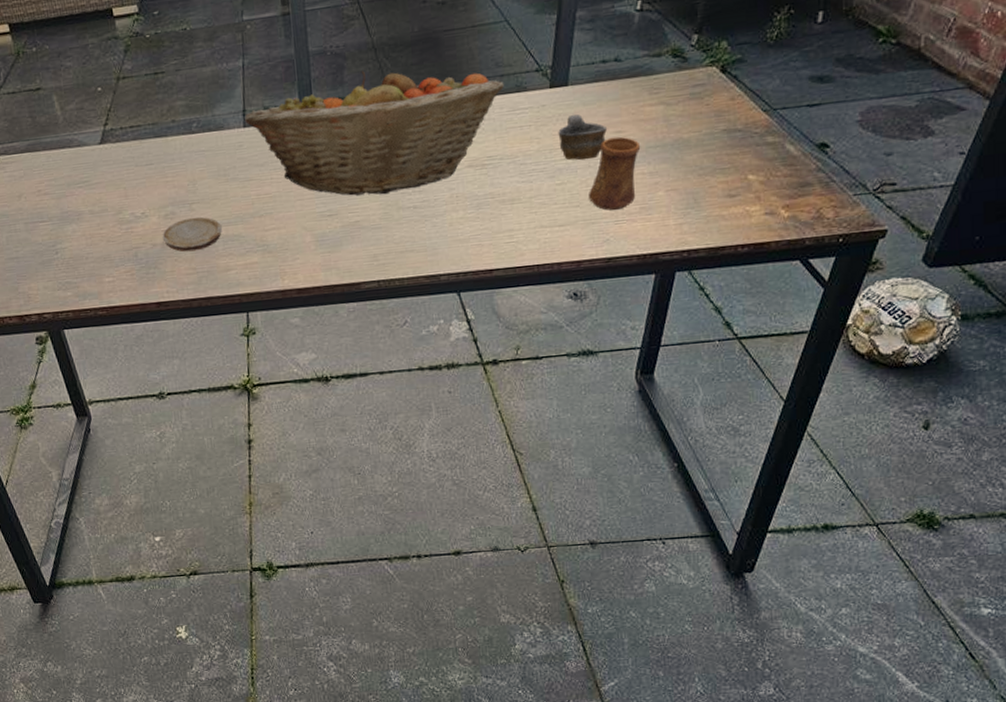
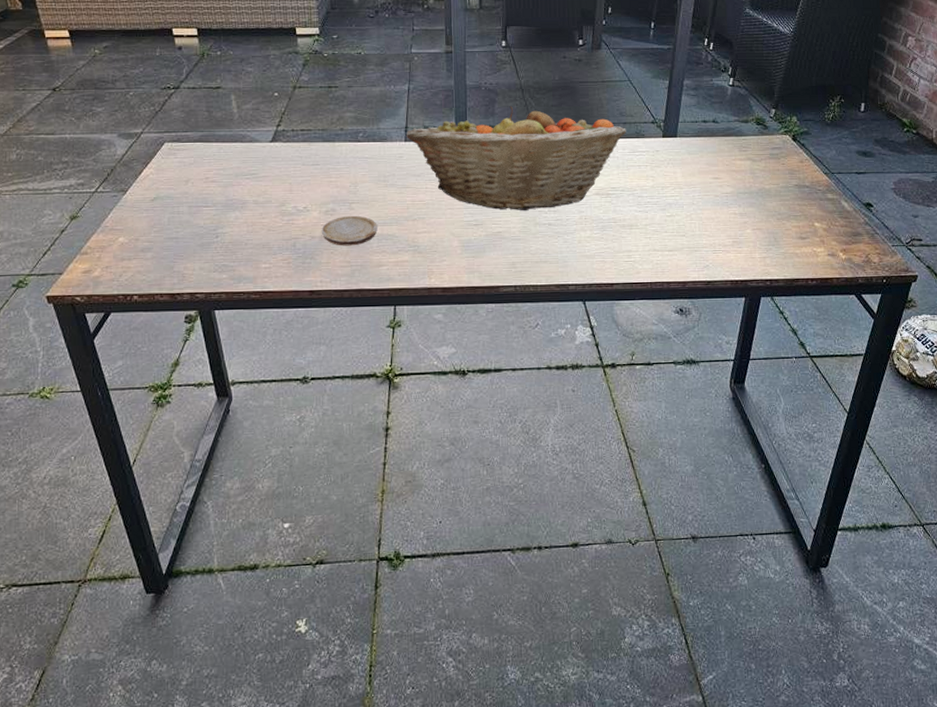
cup: present [558,114,607,161] -> none [669,161,707,198]
cup: present [589,136,641,211] -> none [692,182,733,241]

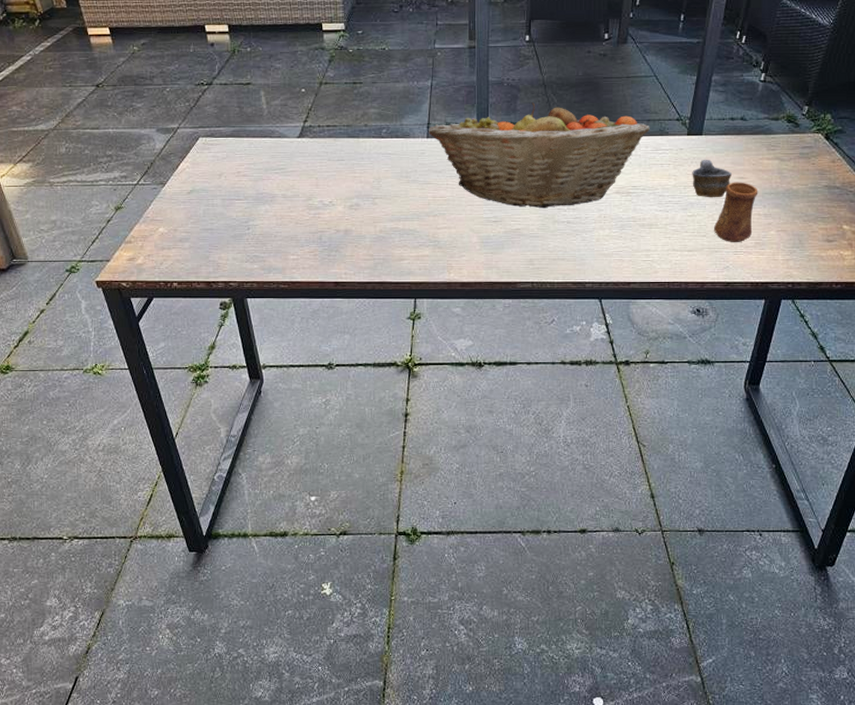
wood slice: present [321,215,378,246] -> none [346,210,399,240]
cup: none [669,161,707,198] -> present [692,160,732,198]
cup: none [692,182,733,241] -> present [714,182,758,242]

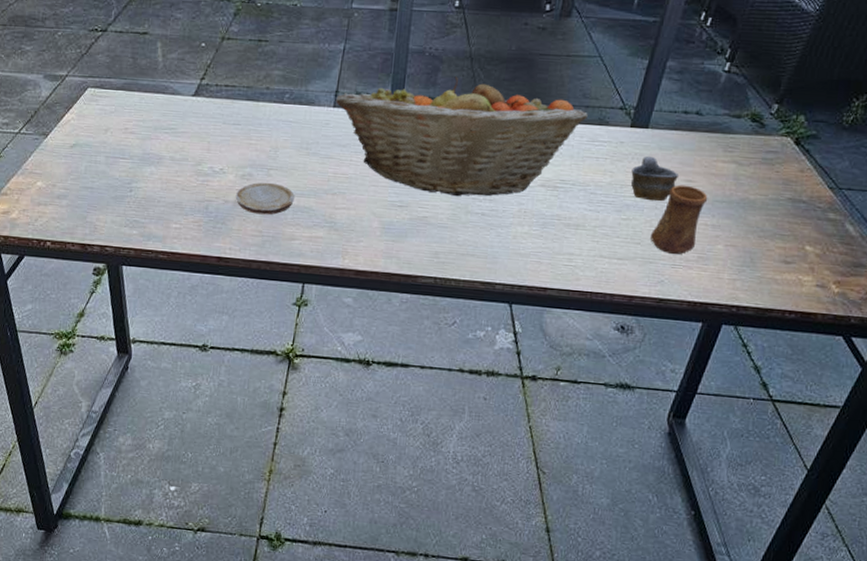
wood slice: none [346,210,399,240] -> present [235,182,295,215]

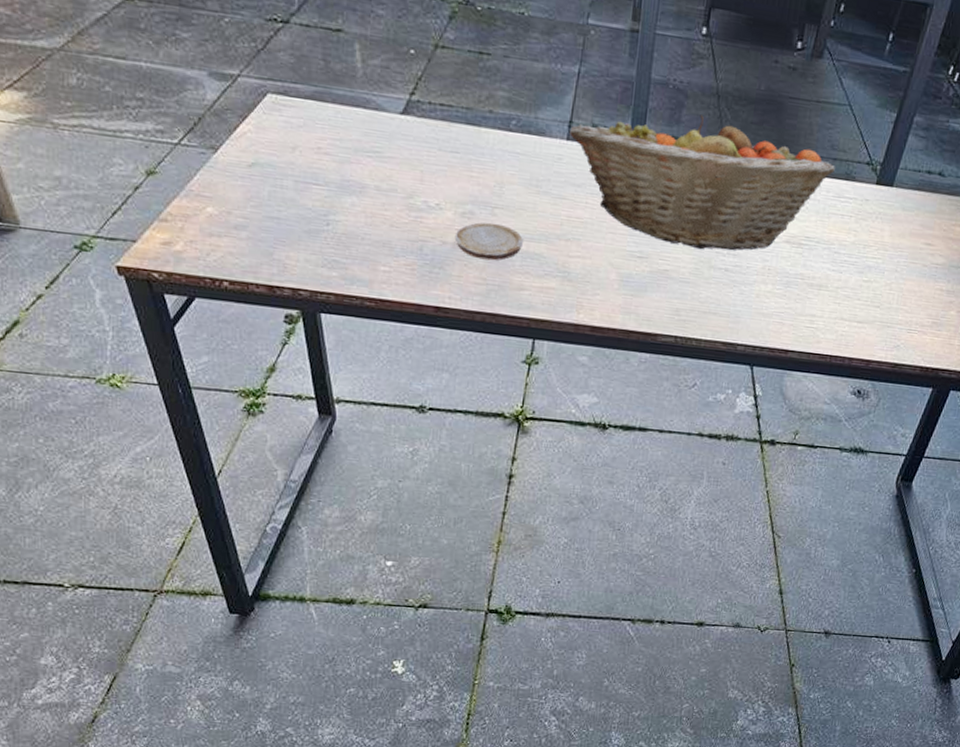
cup: present [631,157,678,202] -> none [874,216,919,265]
cup: present [651,184,708,254] -> none [890,247,945,319]

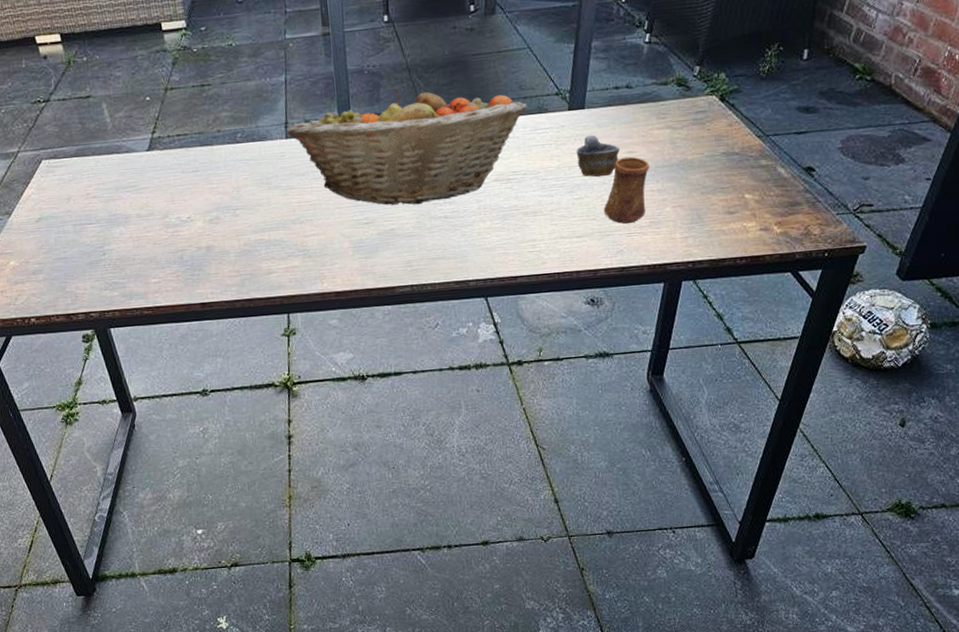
wood slice: present [454,222,523,261] -> none [207,222,265,256]
cup: none [874,216,919,265] -> present [576,135,620,178]
cup: none [890,247,945,319] -> present [604,156,650,224]

